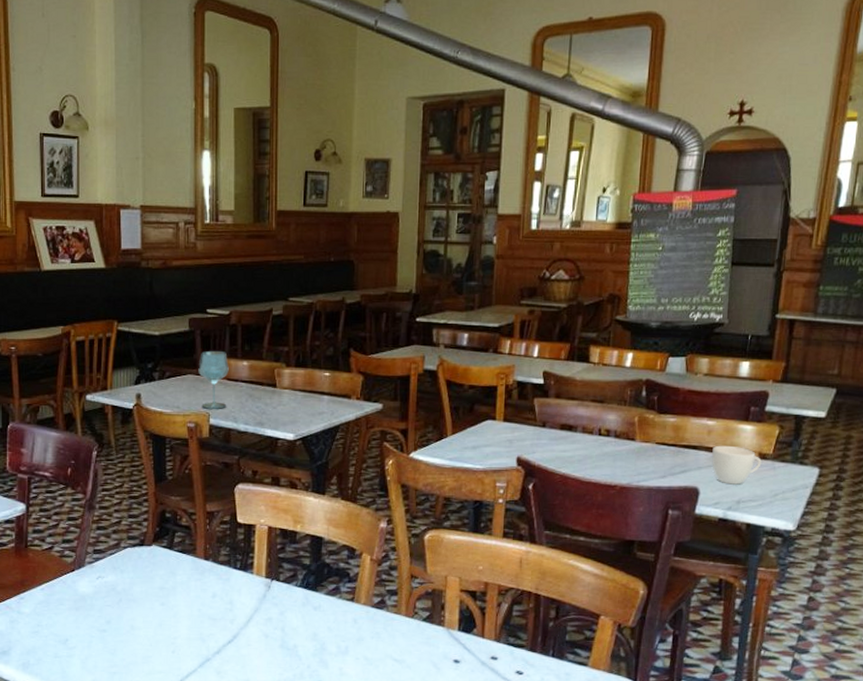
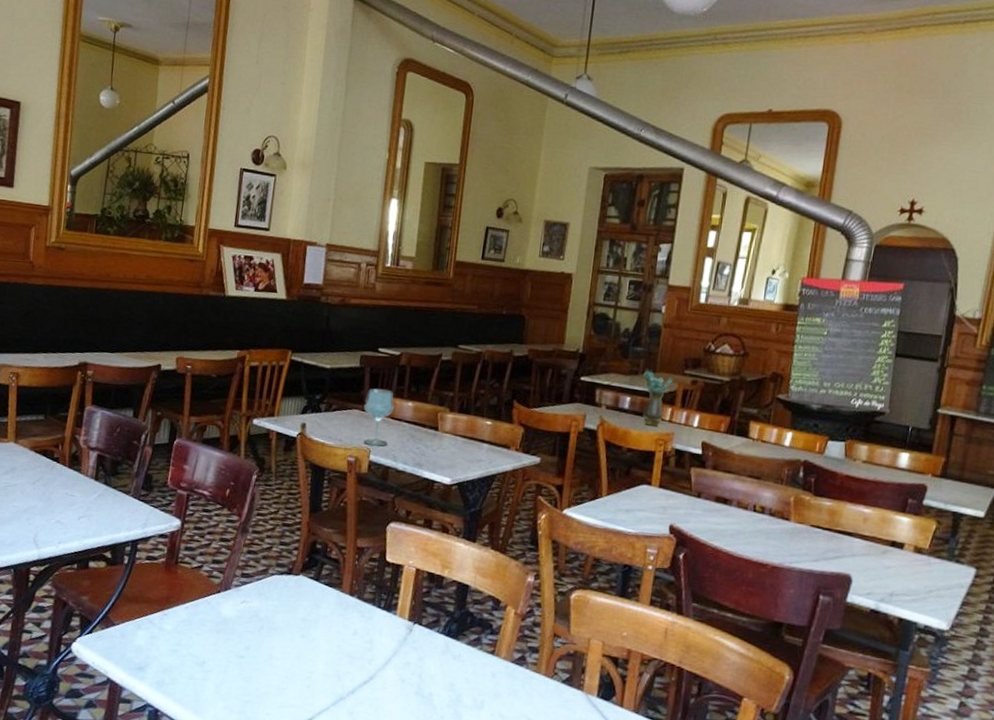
vase: none [479,302,510,361] -> present [642,368,674,427]
cup: present [712,445,762,485] -> none [866,534,917,577]

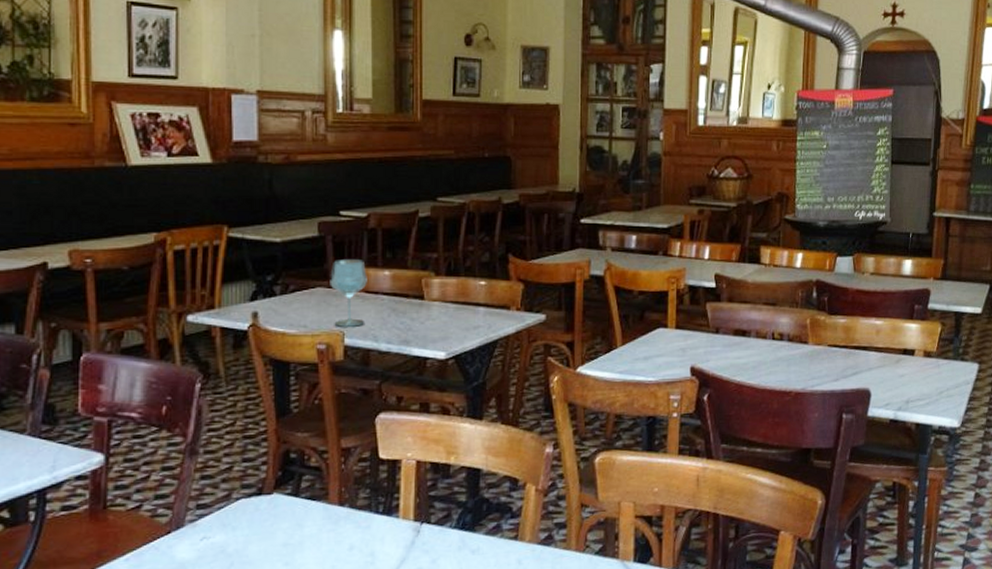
vase: present [642,368,674,427] -> none [647,201,679,264]

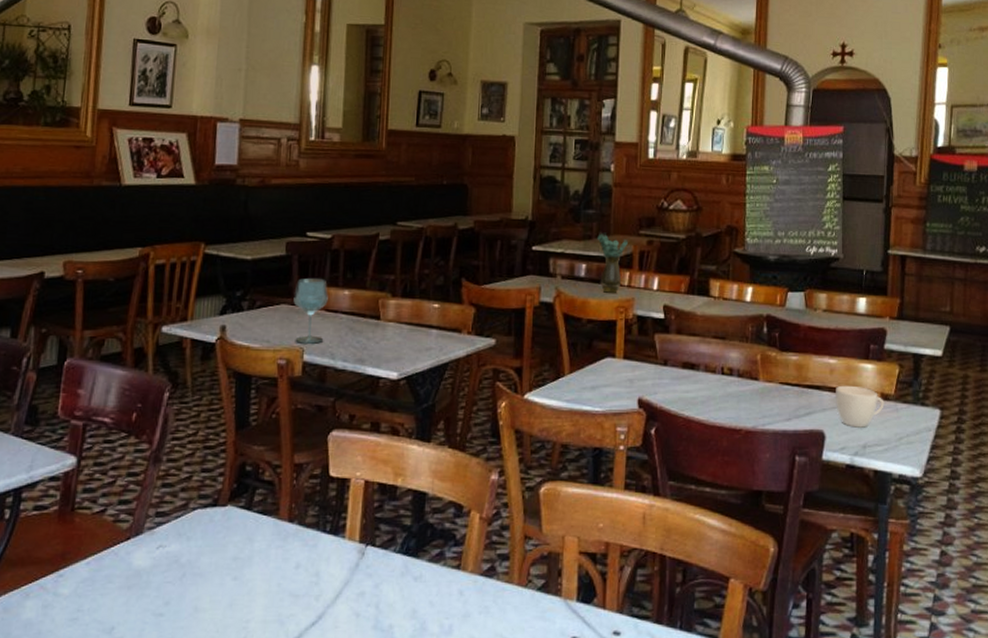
vase: none [647,201,679,264] -> present [597,231,629,293]
cup: none [881,345,927,384] -> present [836,385,884,428]

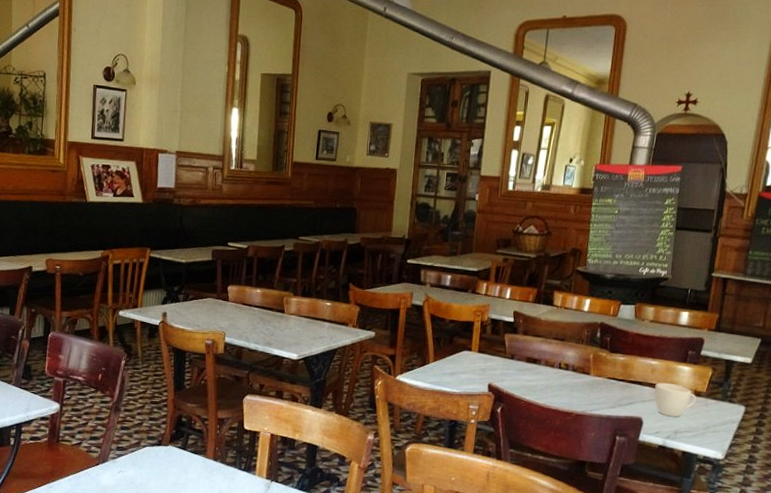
wine glass: present [293,277,328,344] -> none [217,278,244,329]
vase: present [597,231,629,293] -> none [461,249,488,300]

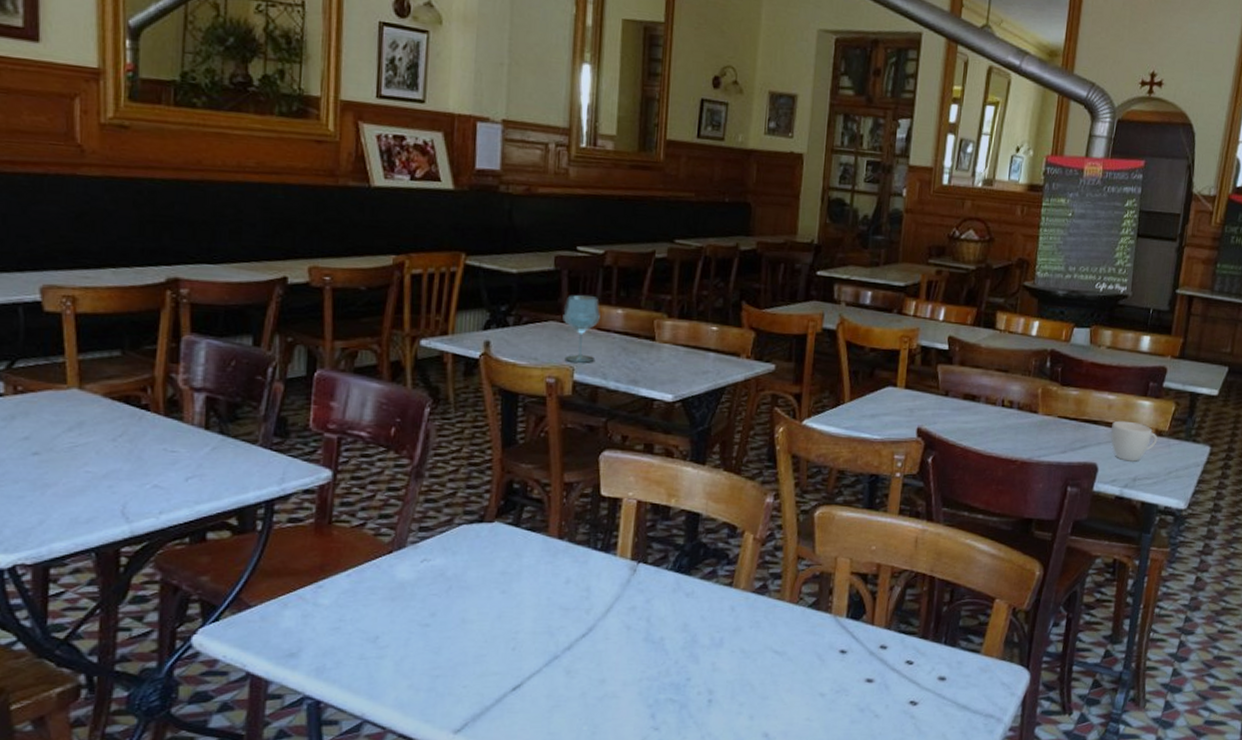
wine glass: none [217,278,244,329] -> present [563,294,600,363]

